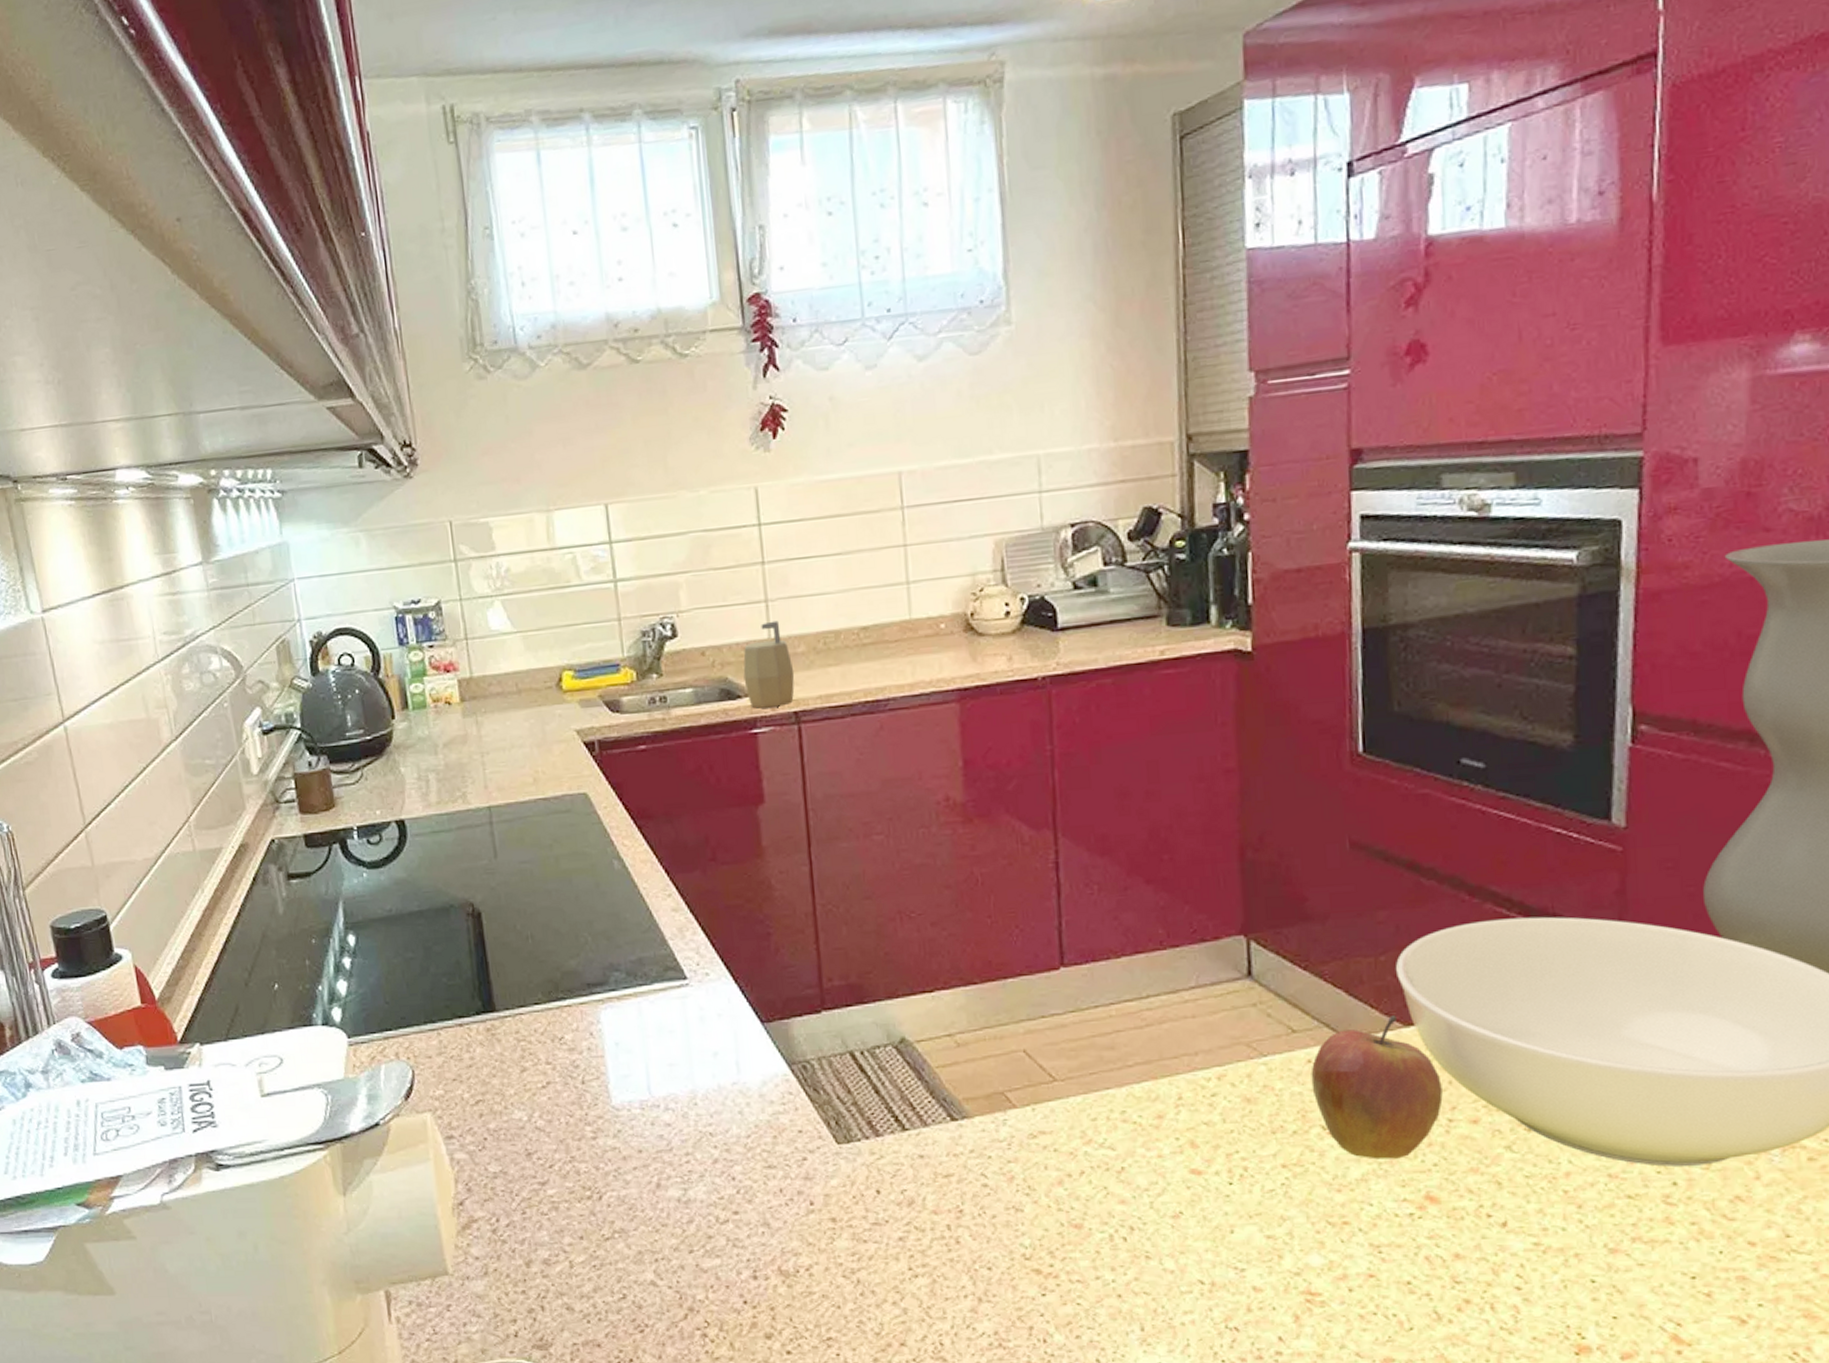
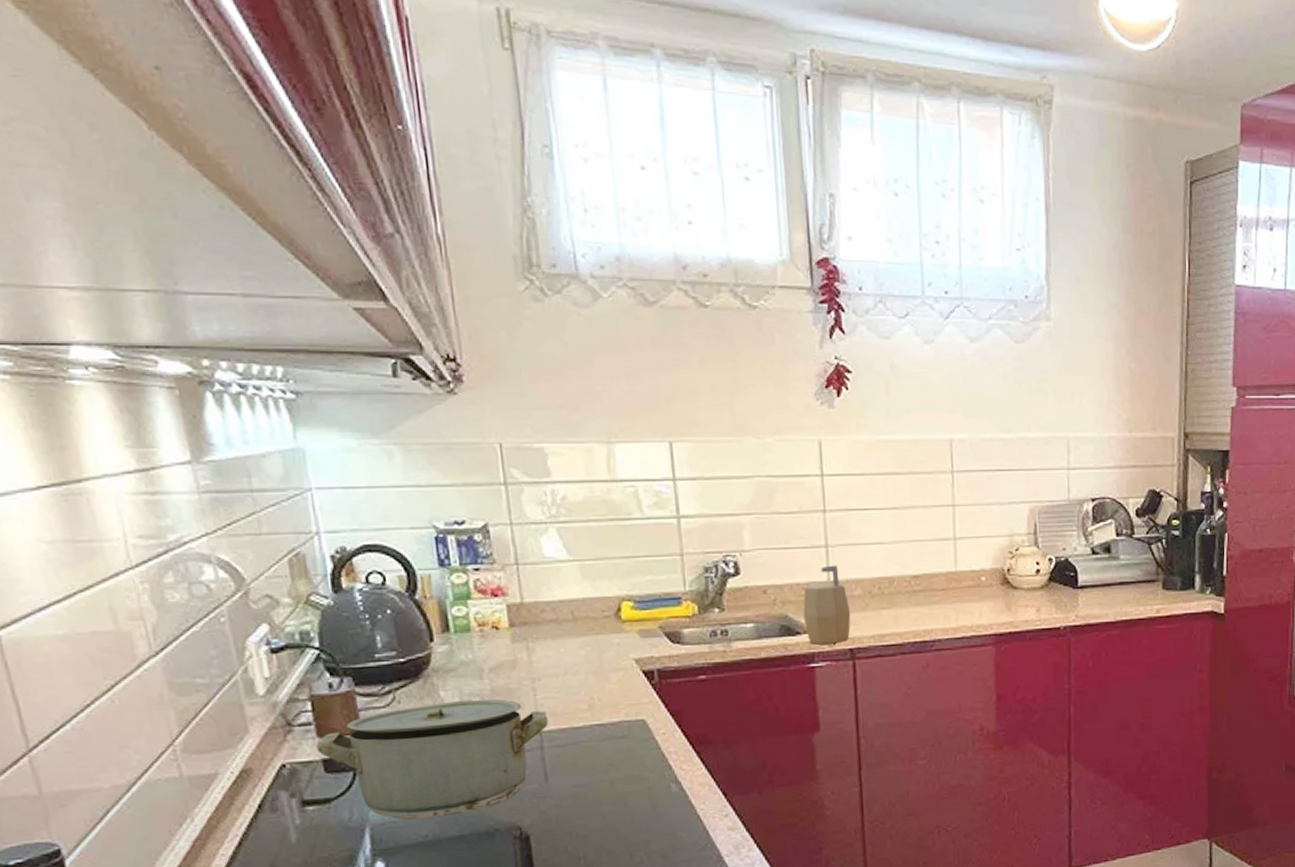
cooking pot: none [298,774,497,895] -> present [316,699,548,820]

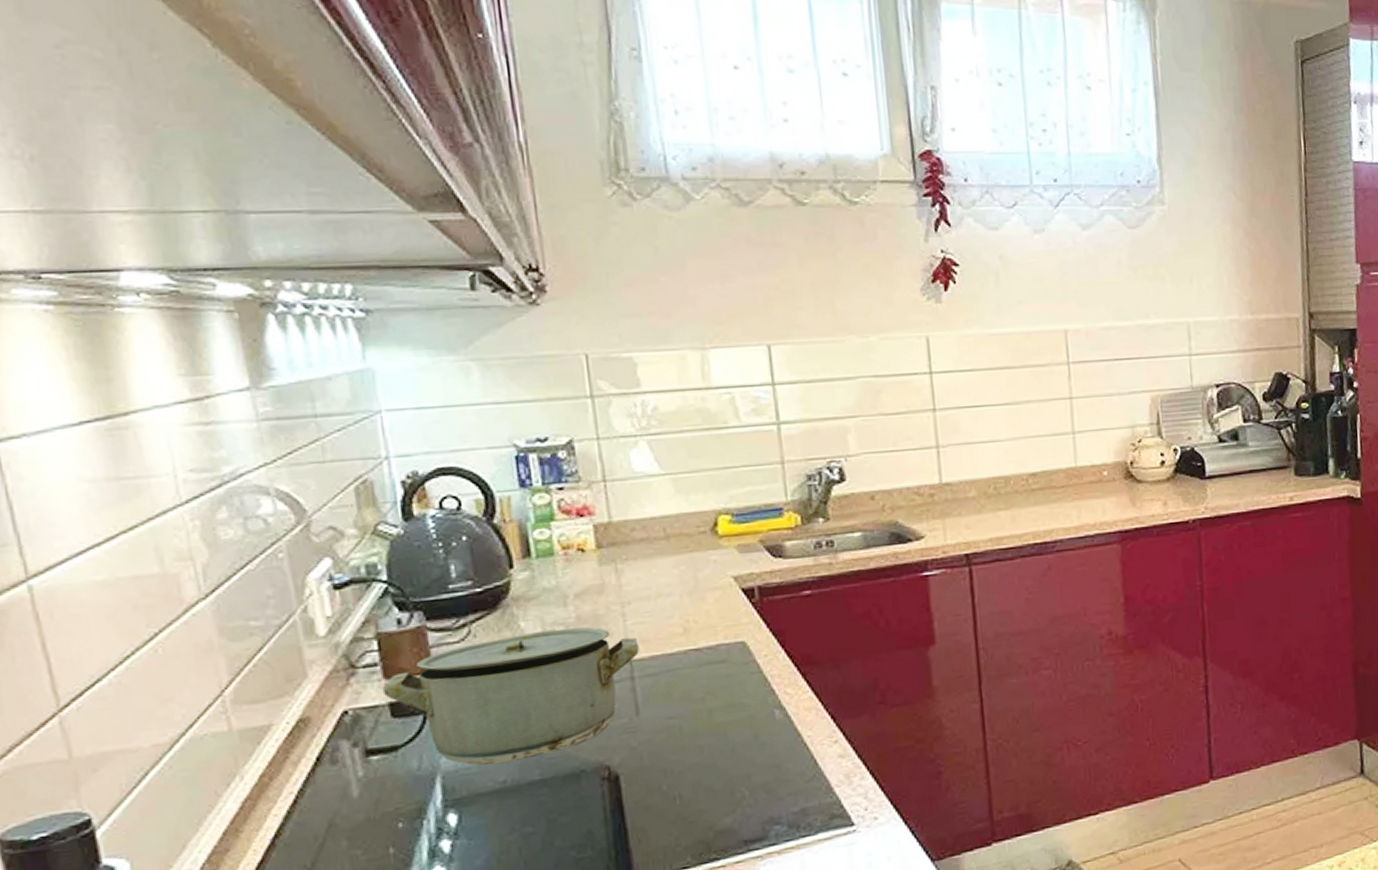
soap dispenser: present [803,565,851,645] -> none [914,466,966,552]

